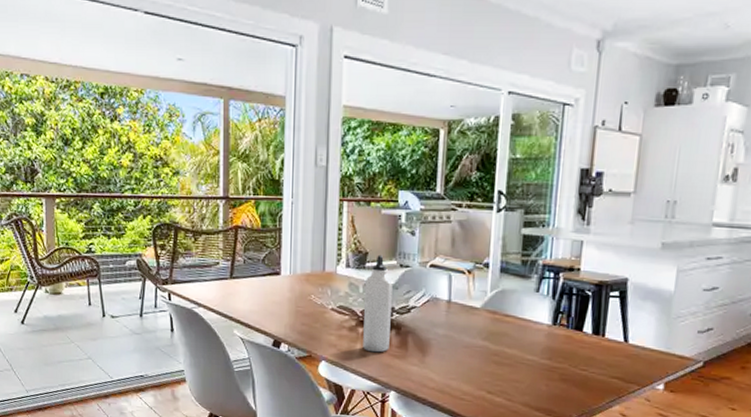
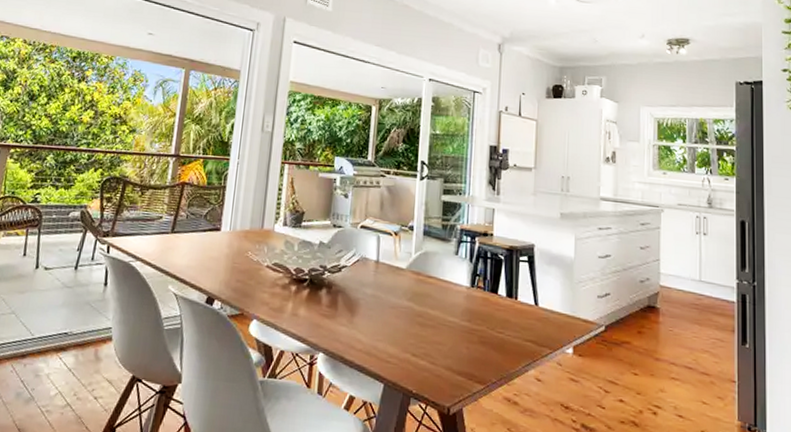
water bottle: present [363,254,393,353] -> none [294,214,326,312]

